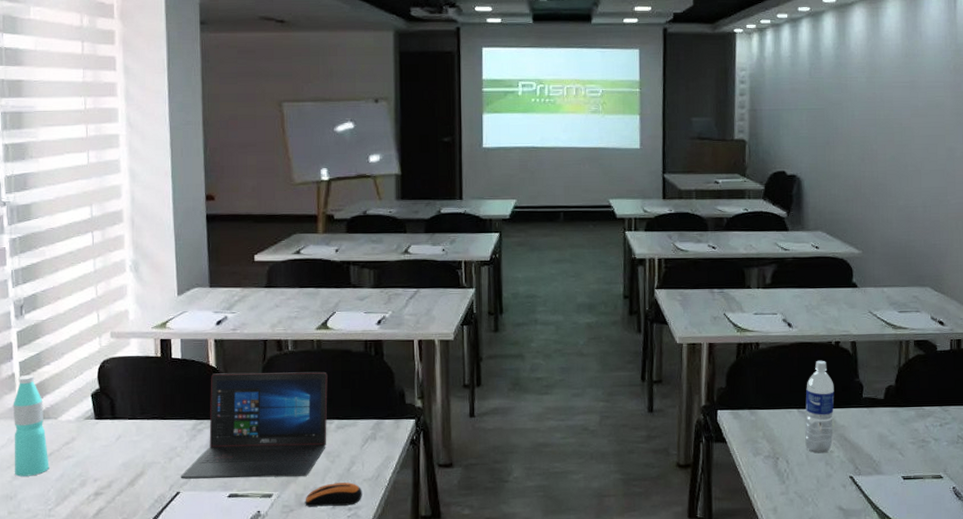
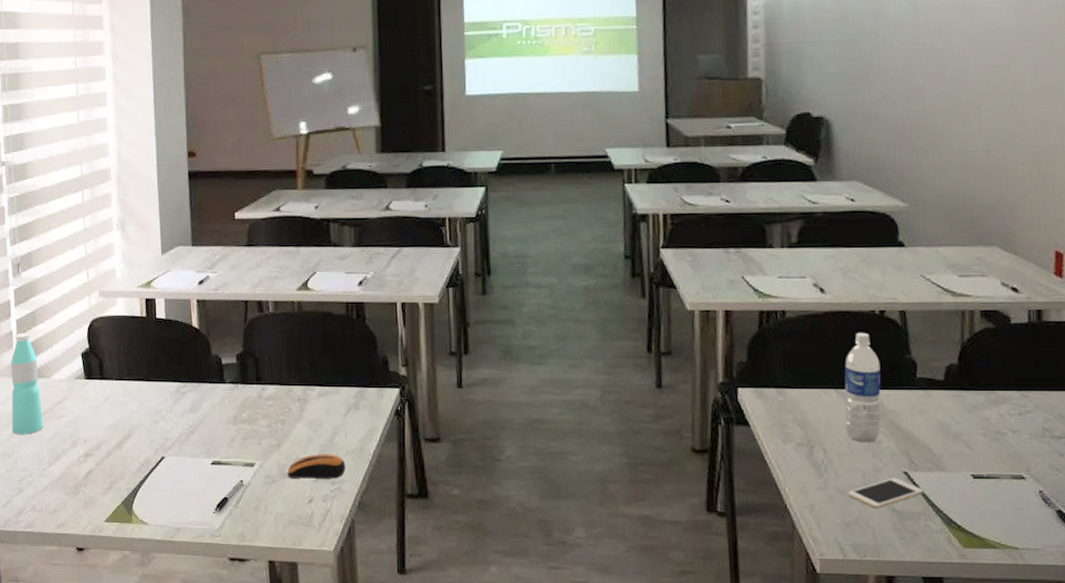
laptop: present [180,371,328,479] -> none [165,334,309,445]
cell phone: none [805,482,865,508] -> present [848,478,924,508]

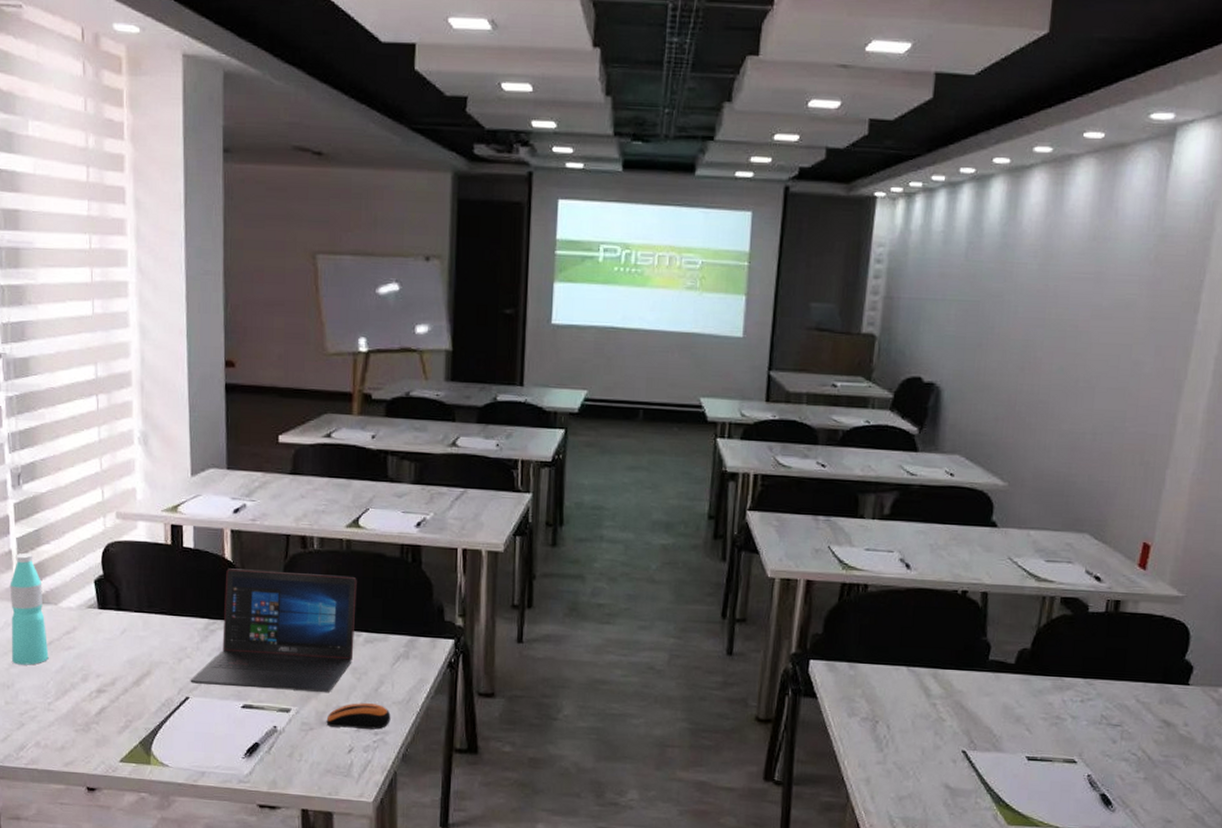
laptop: none [165,334,309,445] -> present [190,568,357,692]
water bottle: present [844,332,881,443] -> none [912,611,955,721]
cell phone: present [848,478,924,508] -> none [905,756,979,785]

